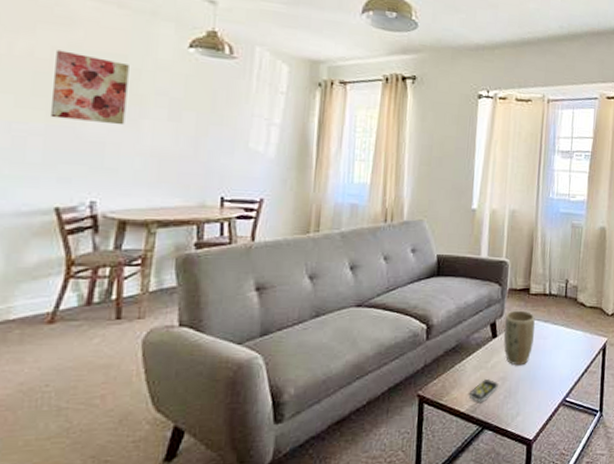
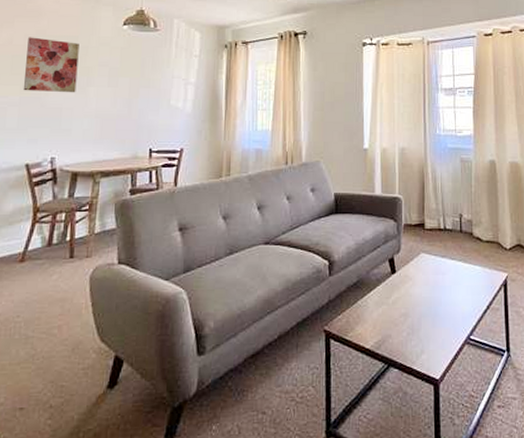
remote control: present [468,378,498,403] -> none [372,314,400,340]
plant pot: present [503,310,535,366] -> none [402,245,432,302]

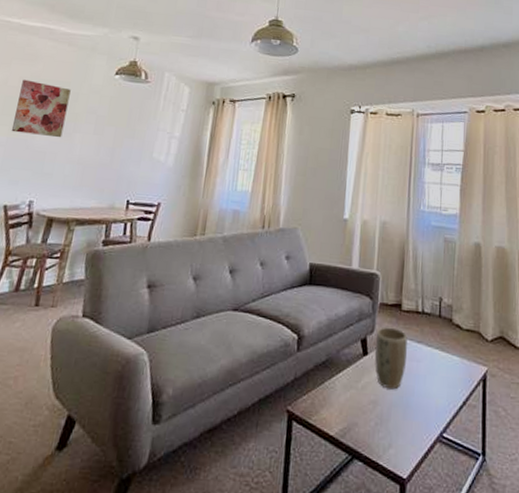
plant pot: none [402,245,432,302] -> present [374,327,408,390]

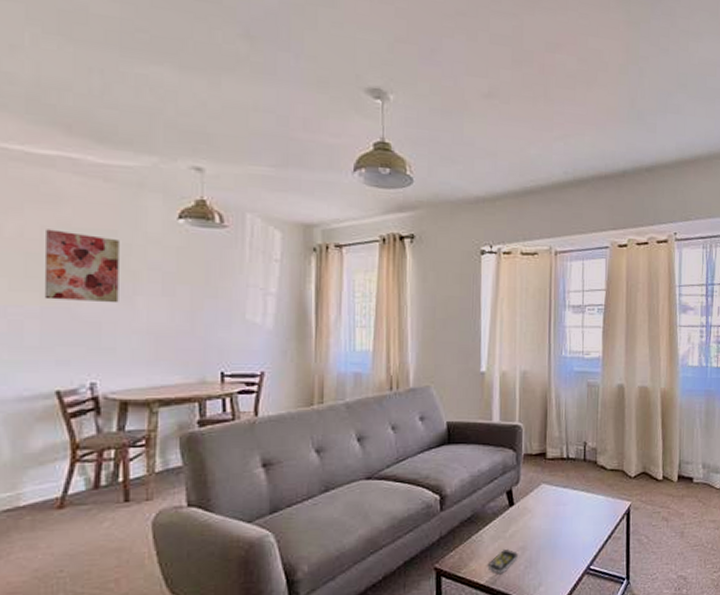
remote control: none [338,400,369,428] -> present [487,548,518,575]
plant pot: present [374,327,408,390] -> none [521,476,553,534]

